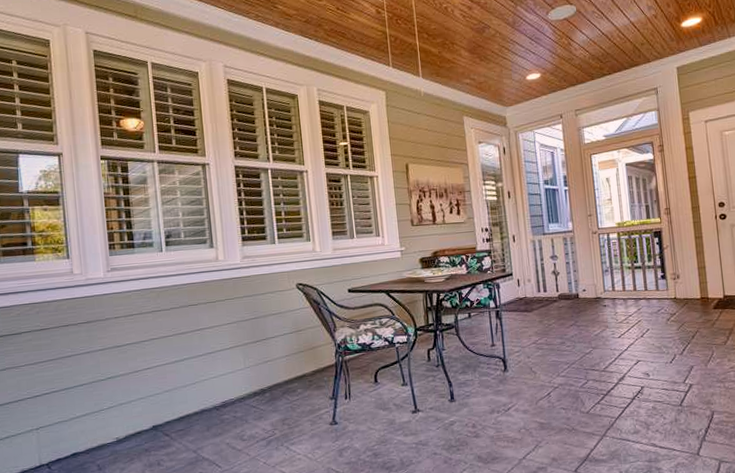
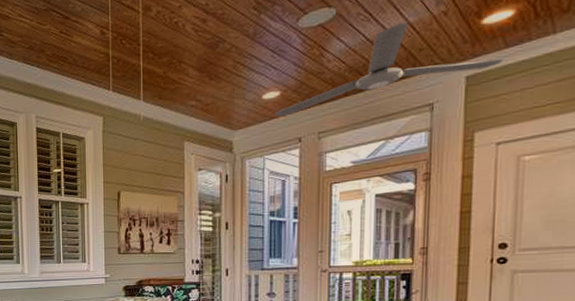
ceiling fan: none [538,22,700,96] -> present [275,23,504,117]

